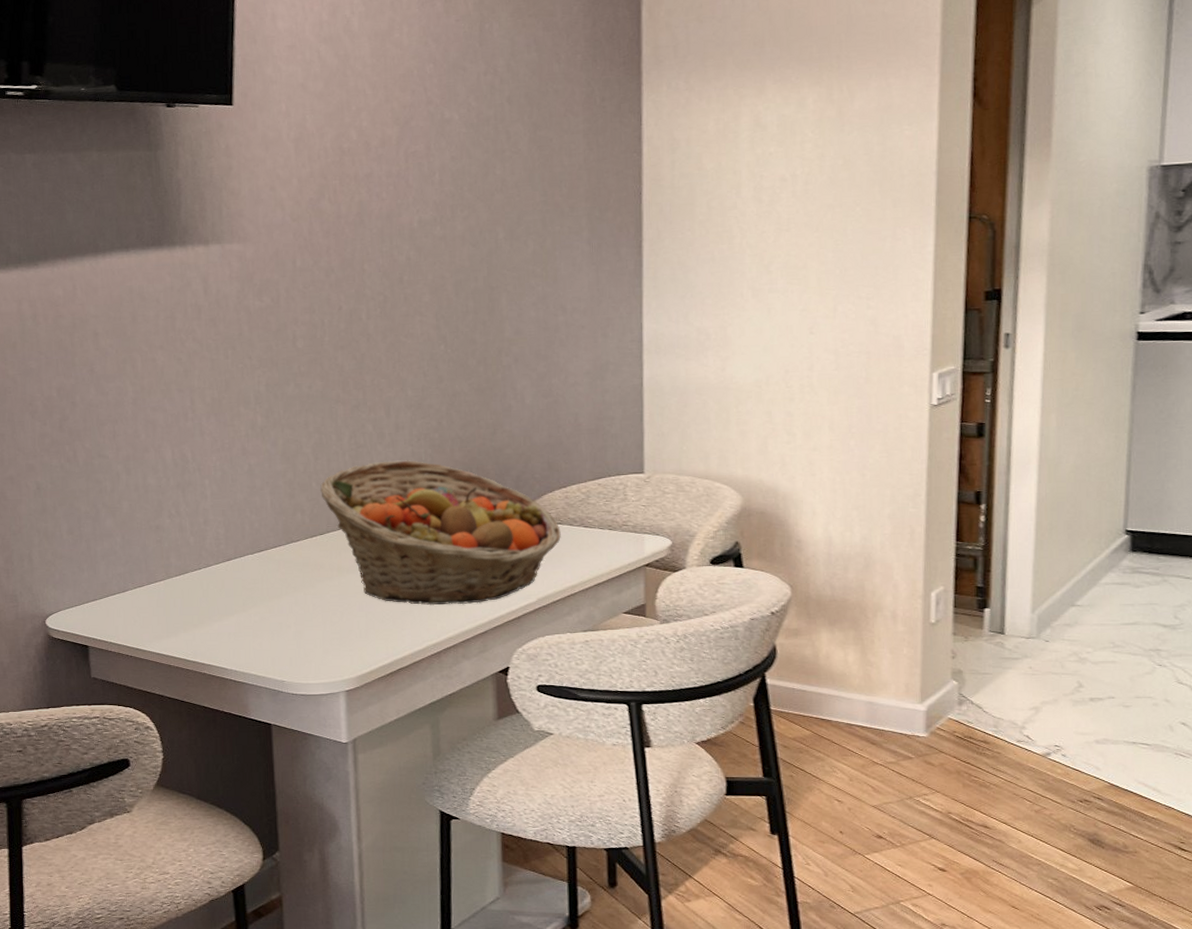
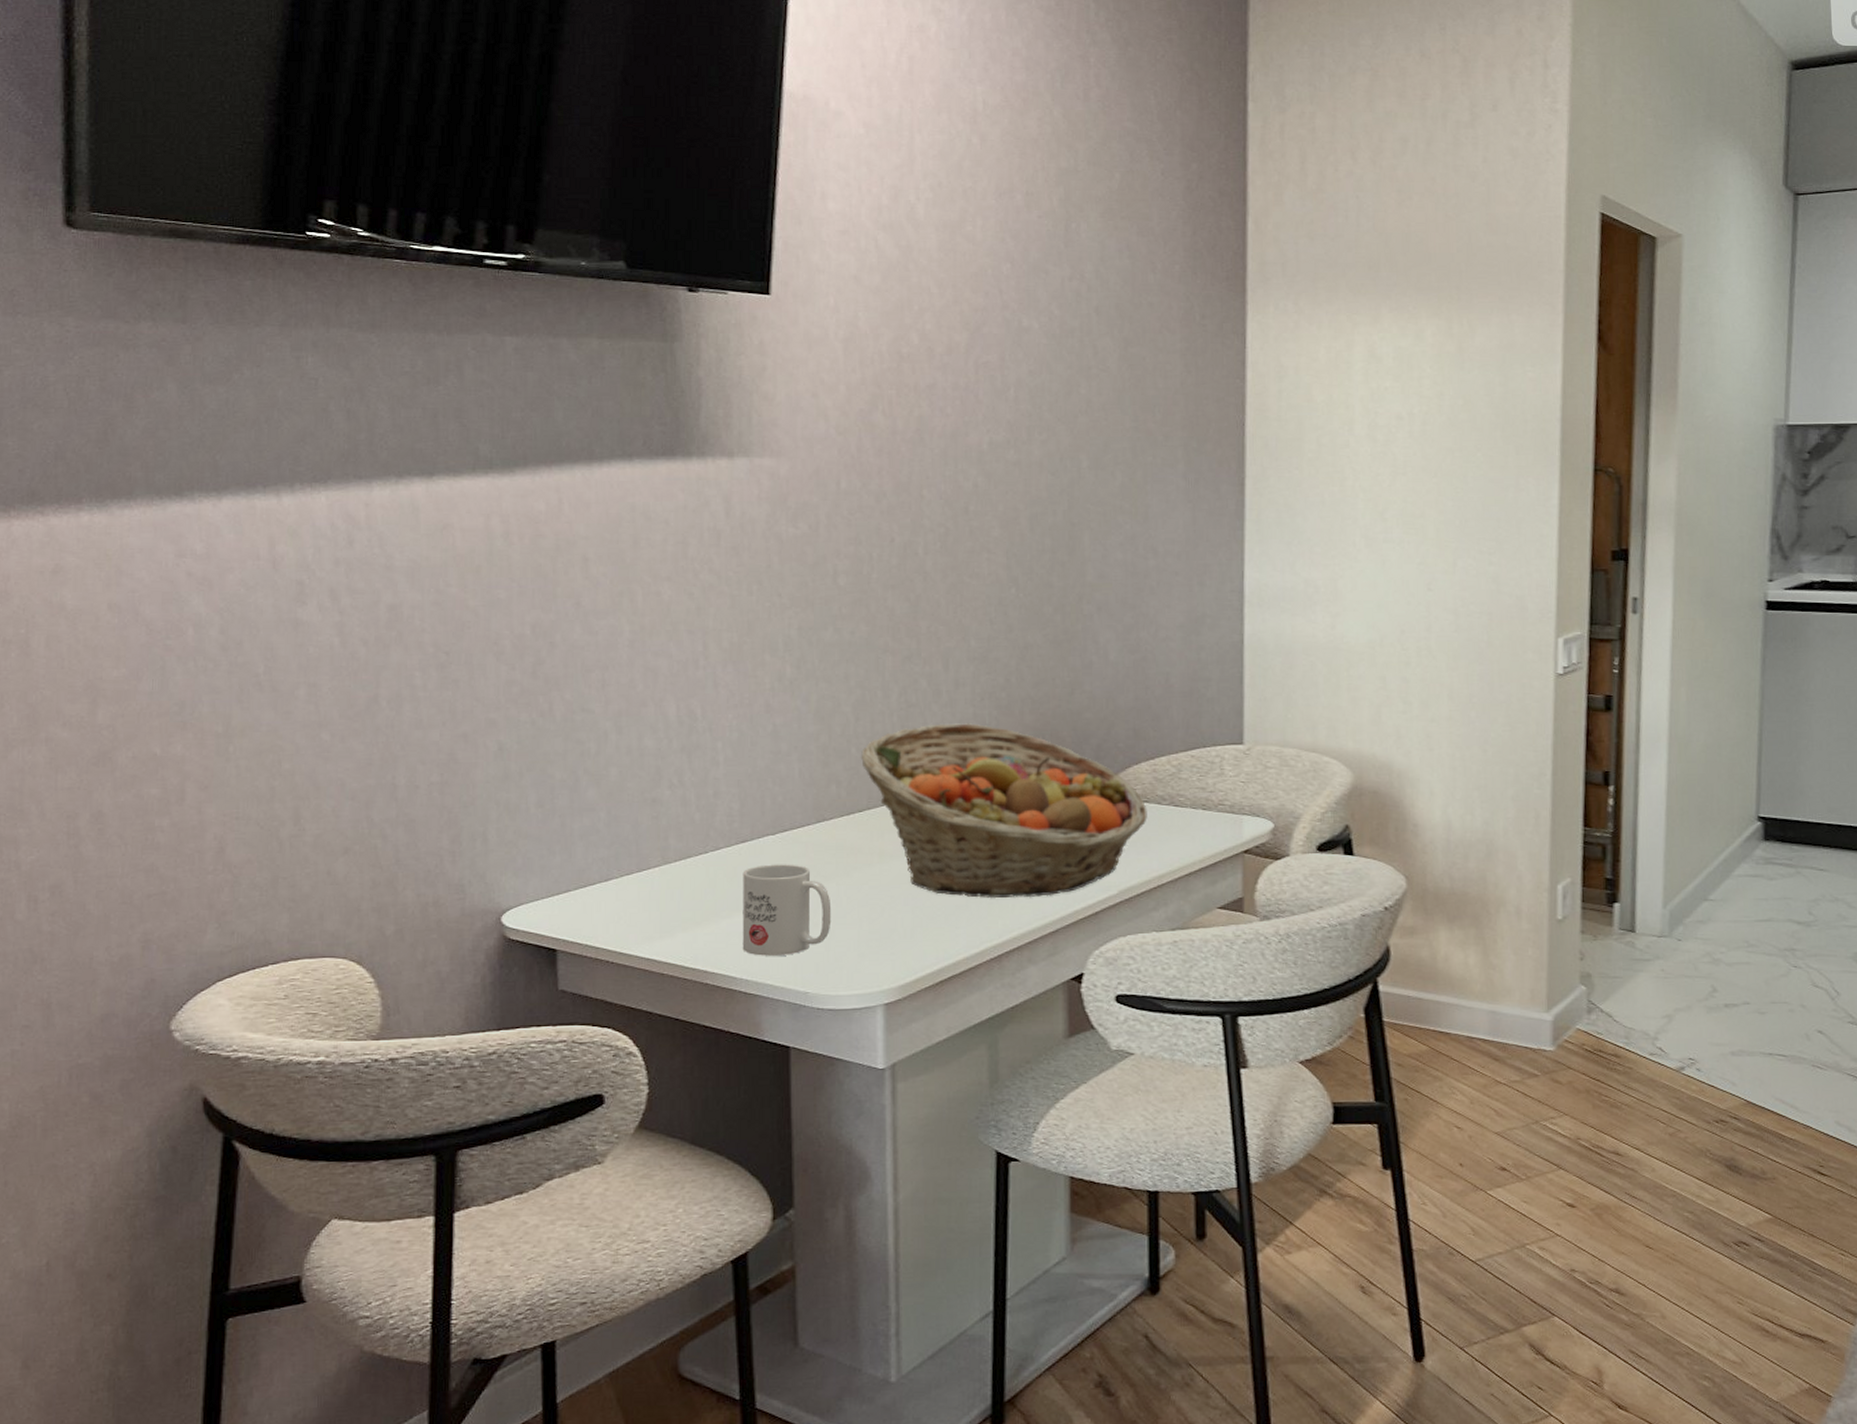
mug: none [229,577,301,652] -> present [742,864,832,956]

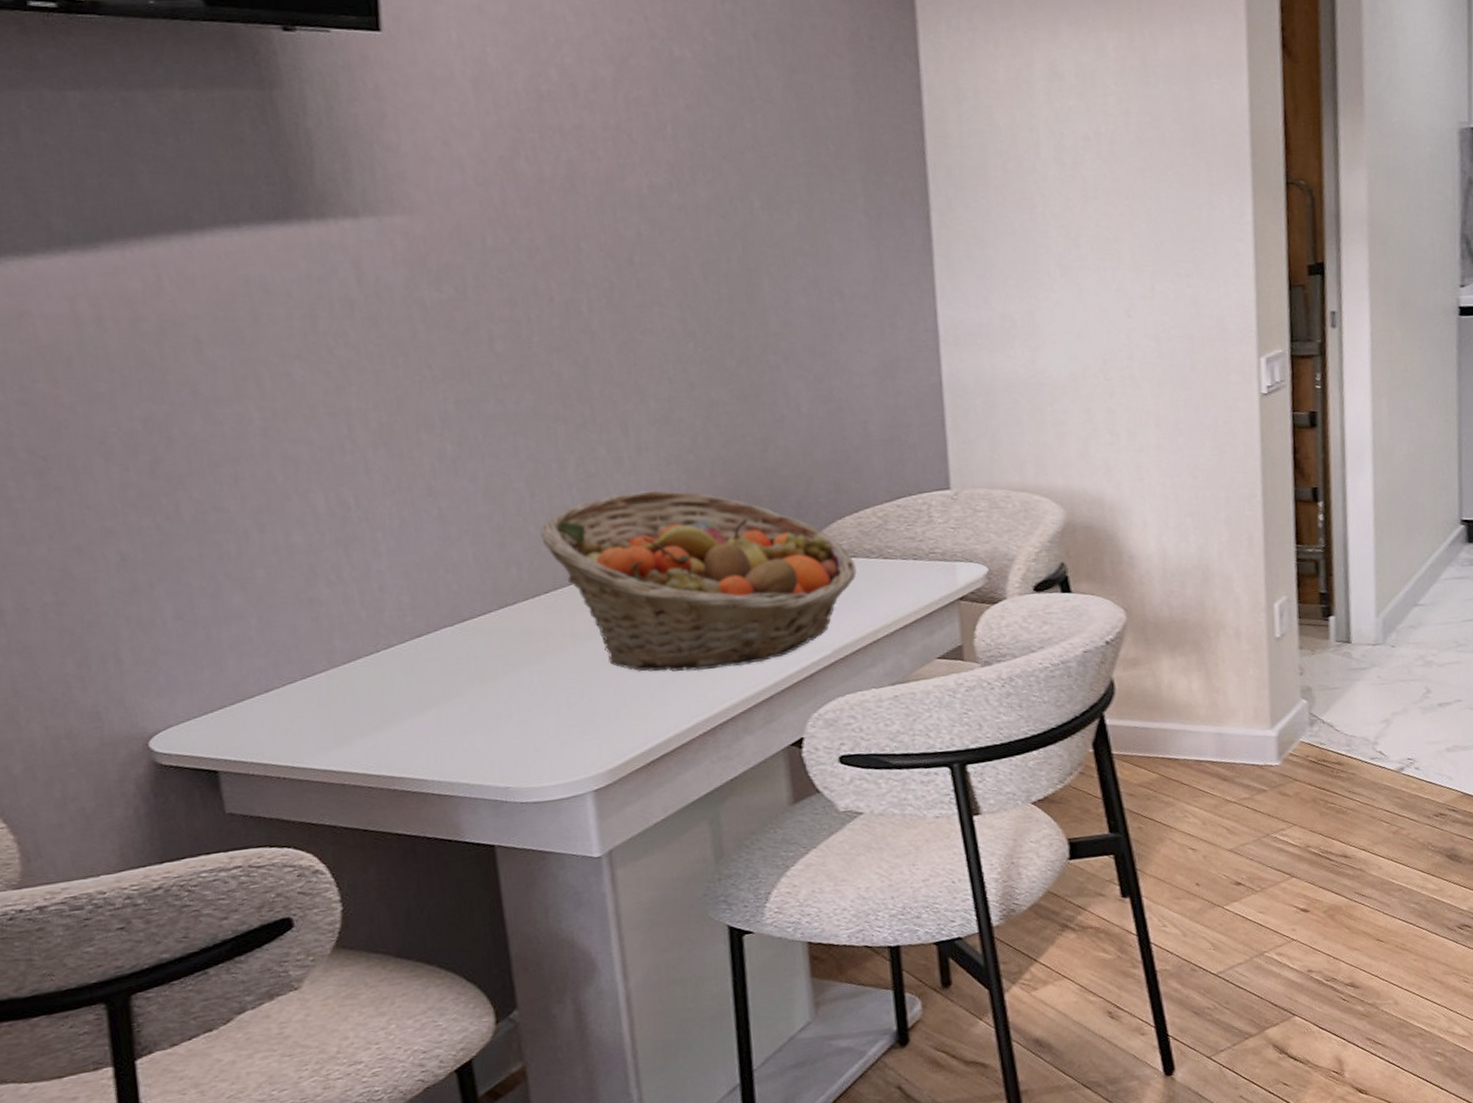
mug: present [742,864,832,956] -> none [421,655,527,755]

